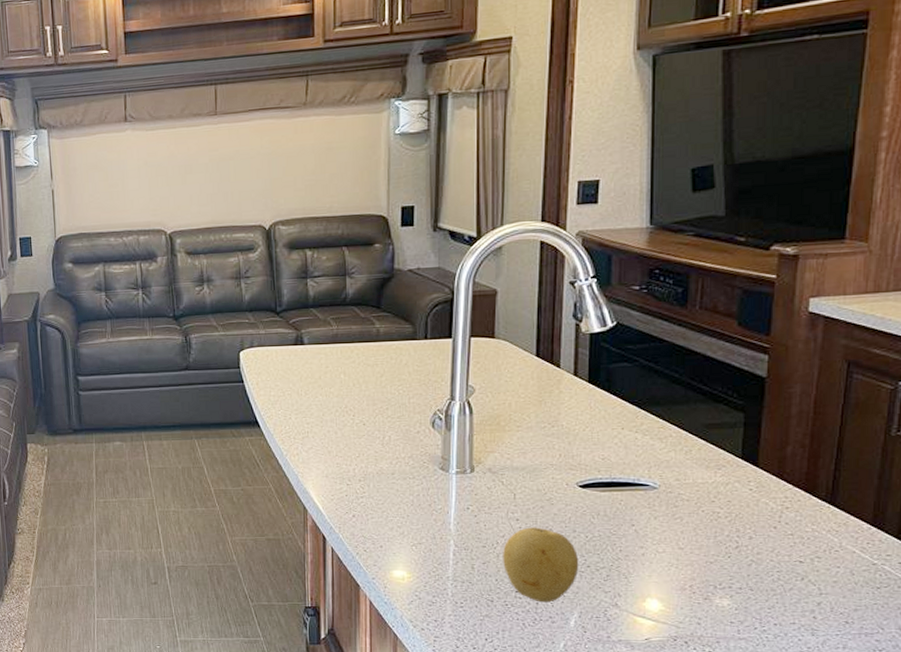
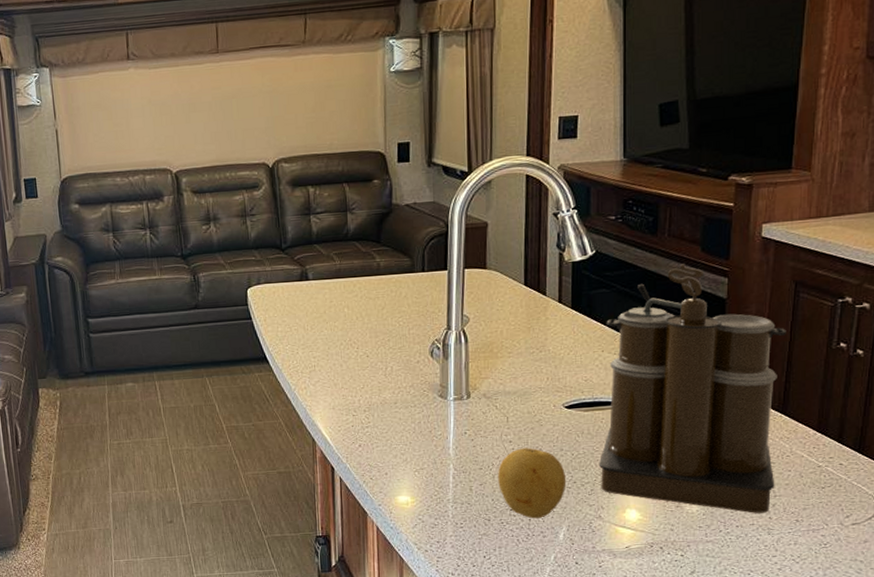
coffee maker: none [615,338,837,612] -> present [598,264,786,513]

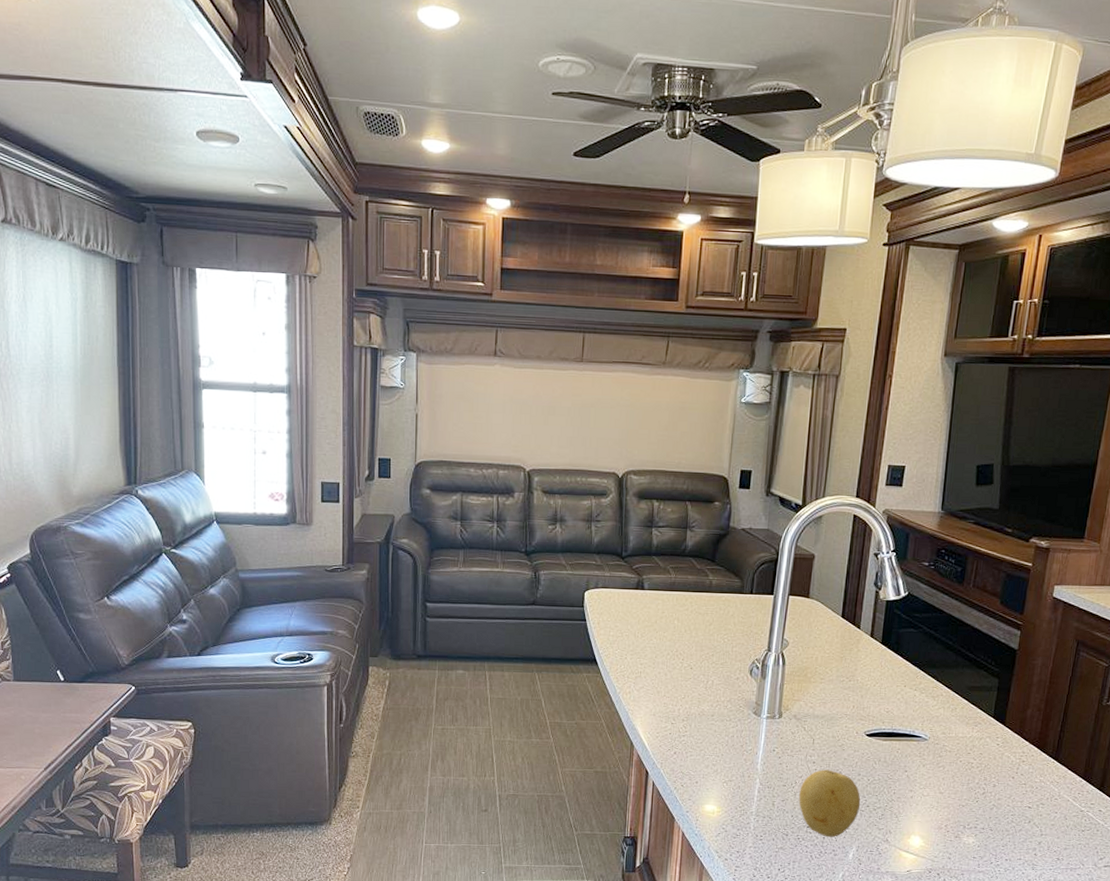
coffee maker: present [598,264,786,513] -> none [890,614,1066,849]

